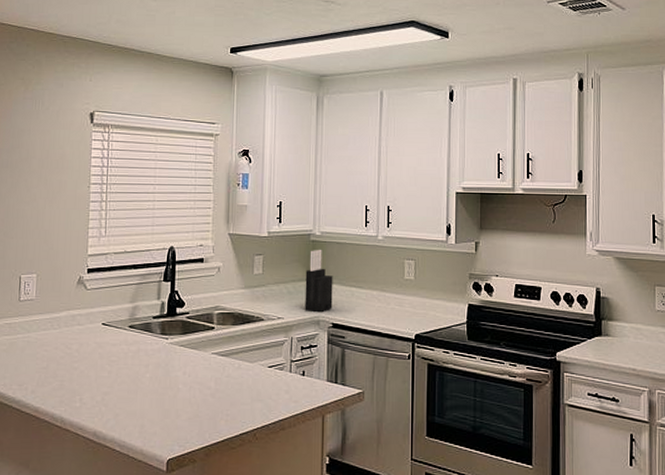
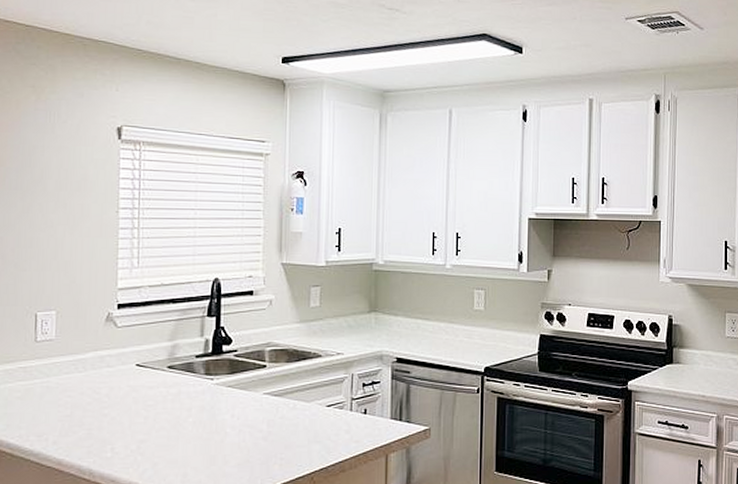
knife block: present [305,249,333,312] -> none [366,279,397,346]

